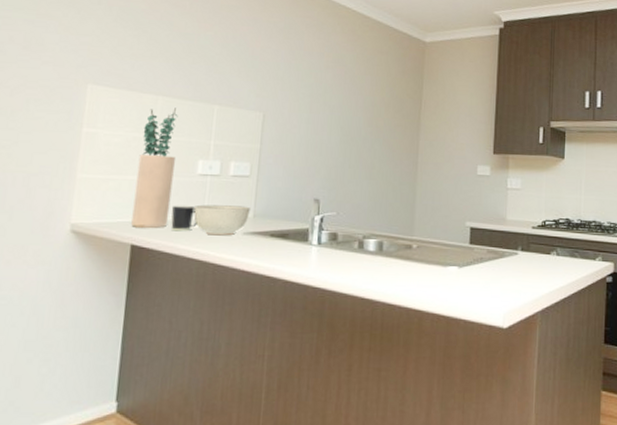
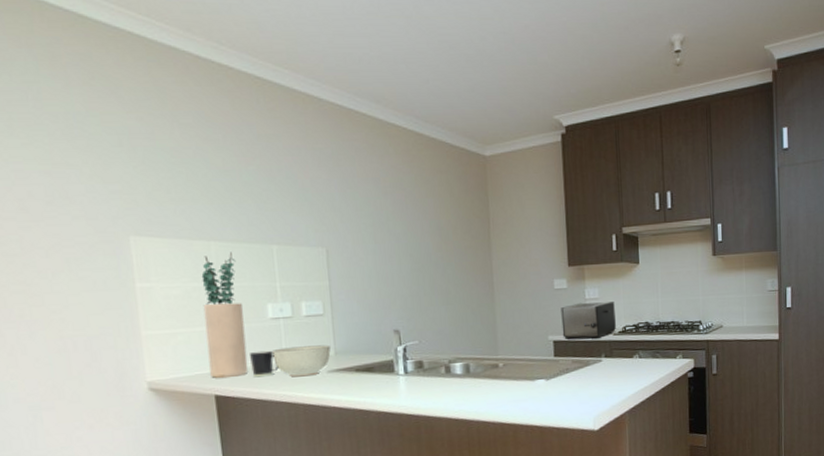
toaster: none [480,191,536,230] -> present [561,302,616,339]

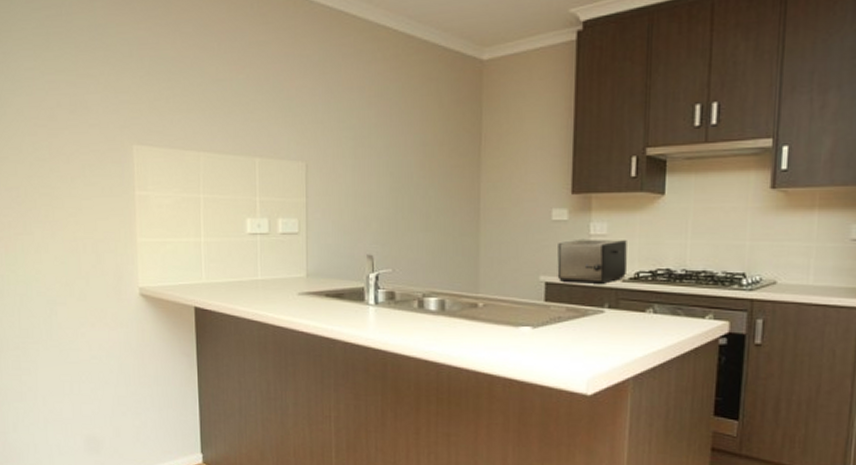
vase: present [201,252,249,378] -> none [190,163,226,290]
mug: present [249,350,279,378] -> none [226,266,253,293]
bowl: present [272,345,331,377] -> none [248,265,303,297]

